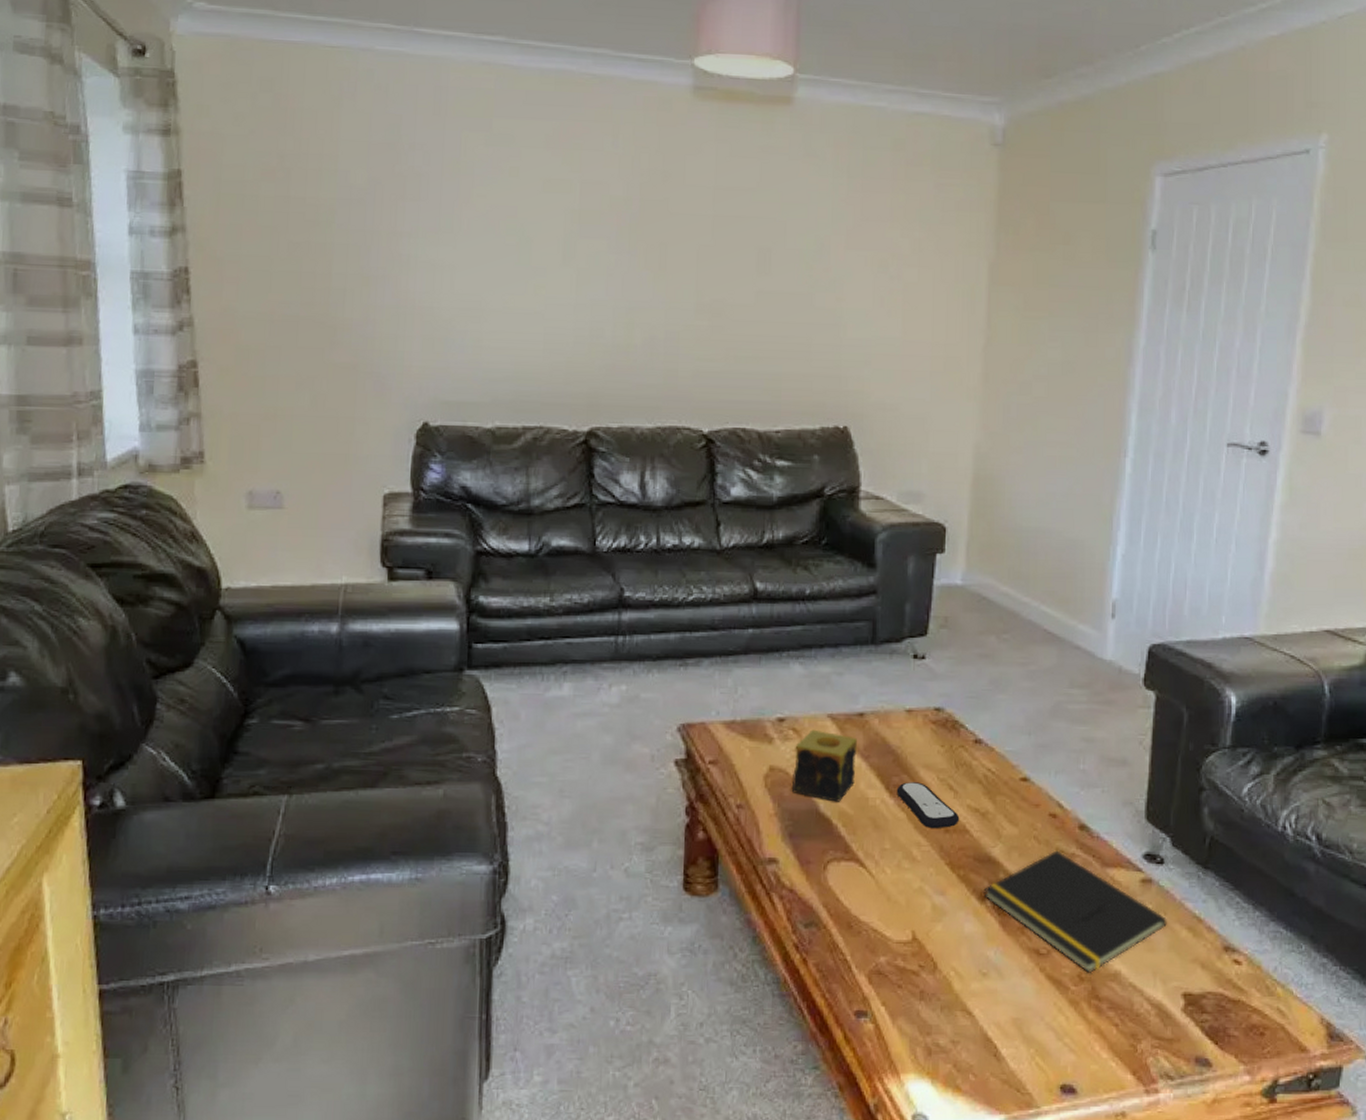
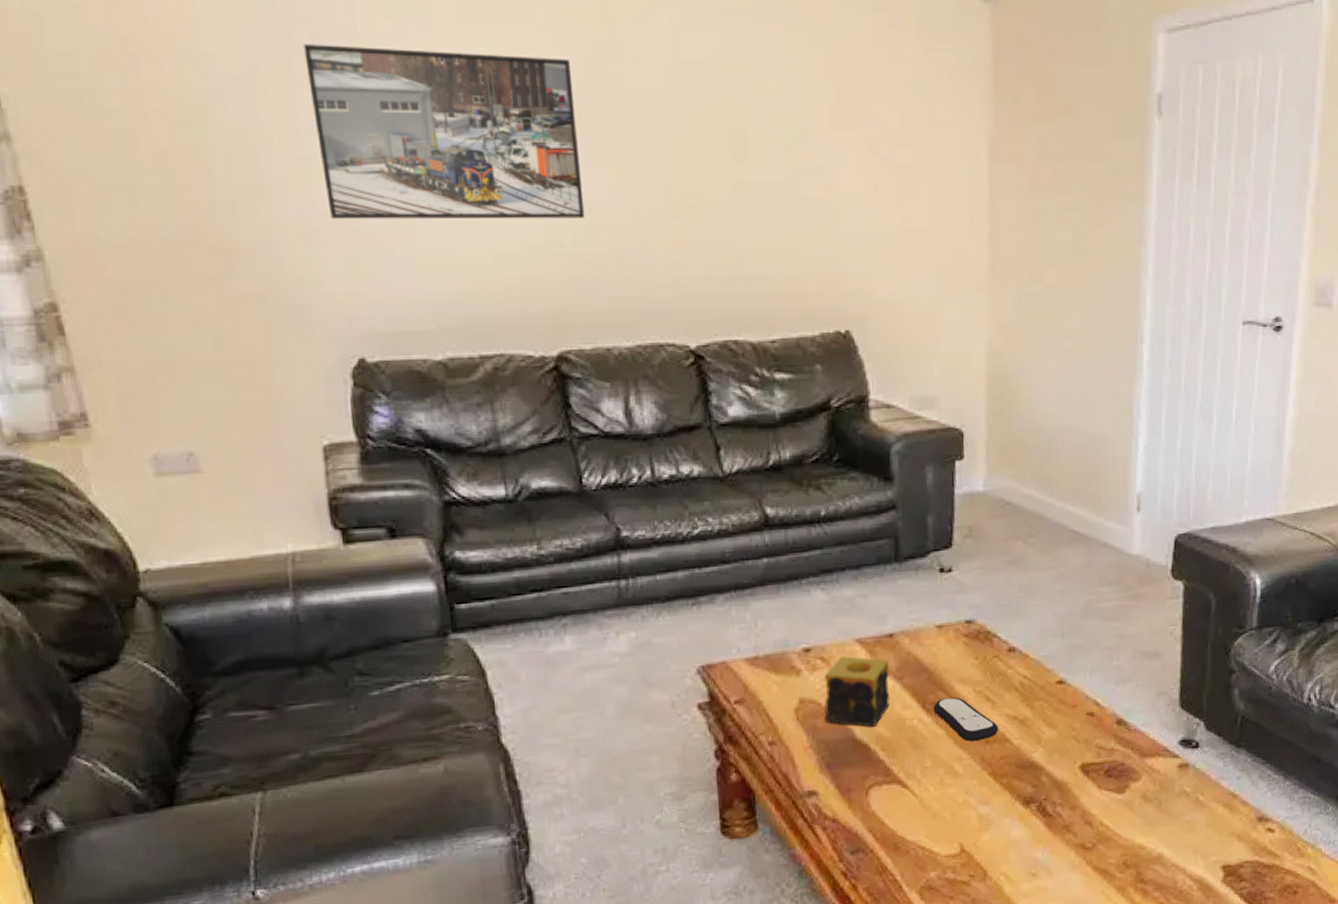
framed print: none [416,164,629,315] -> present [303,44,585,220]
notepad: present [984,850,1167,973] -> none [1028,747,1204,860]

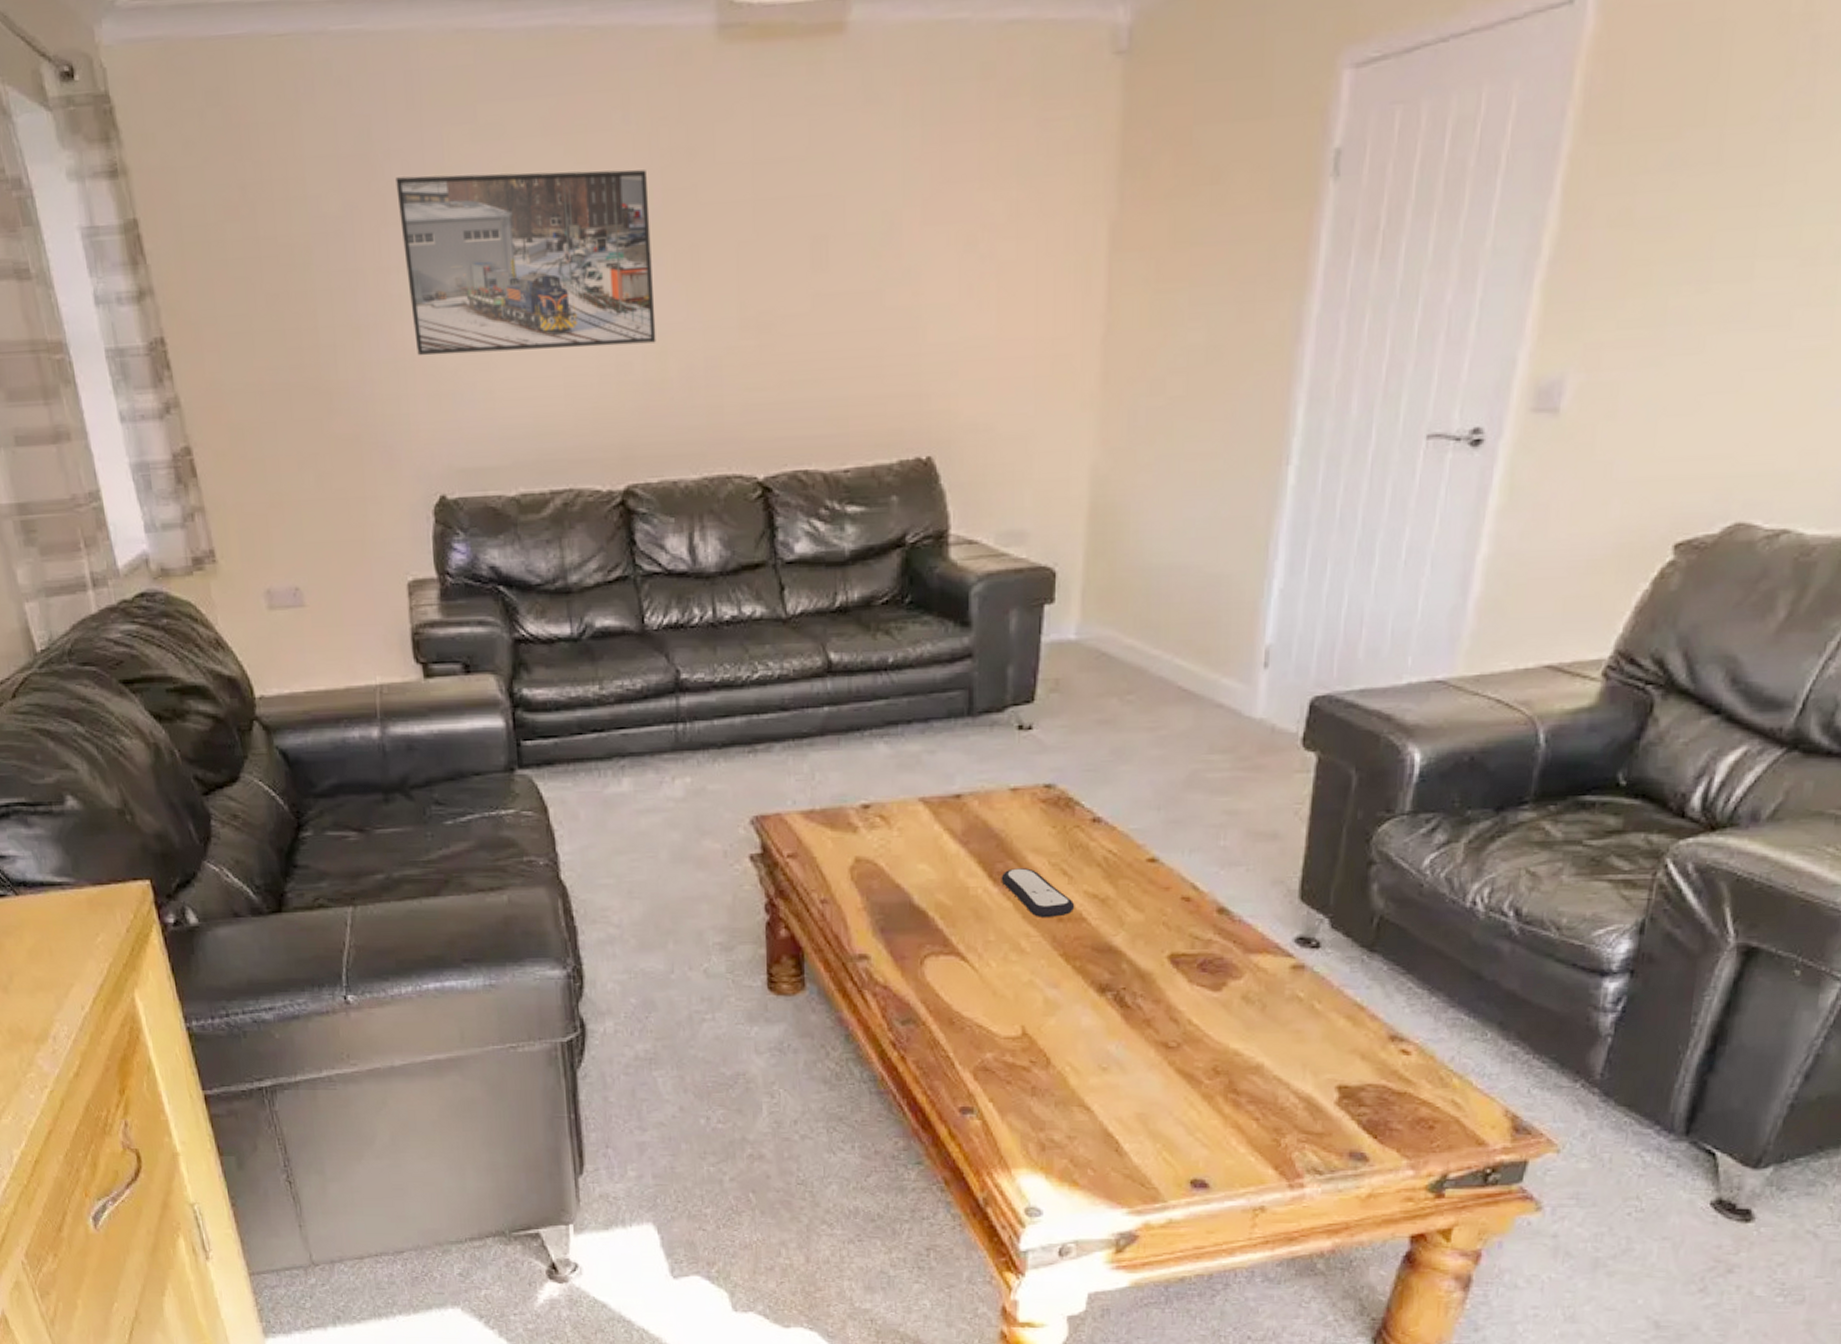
candle: present [824,656,890,727] -> none [881,815,954,893]

